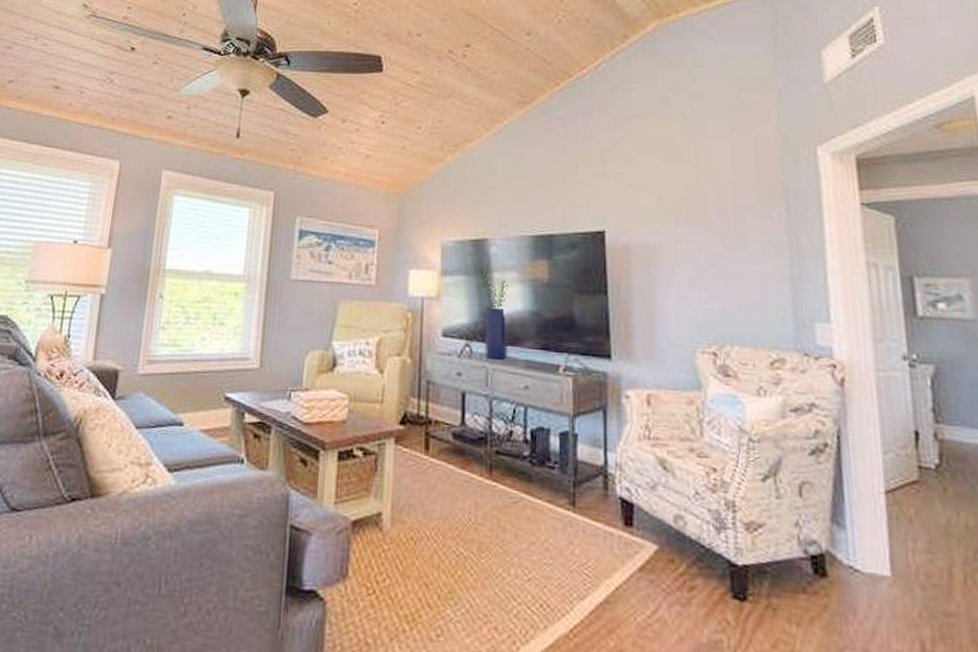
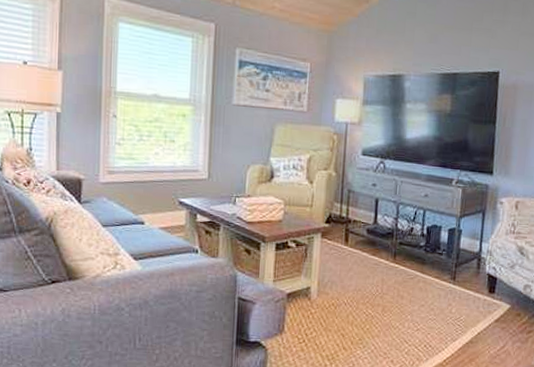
vase: present [481,265,509,361] -> none [395,97,418,175]

